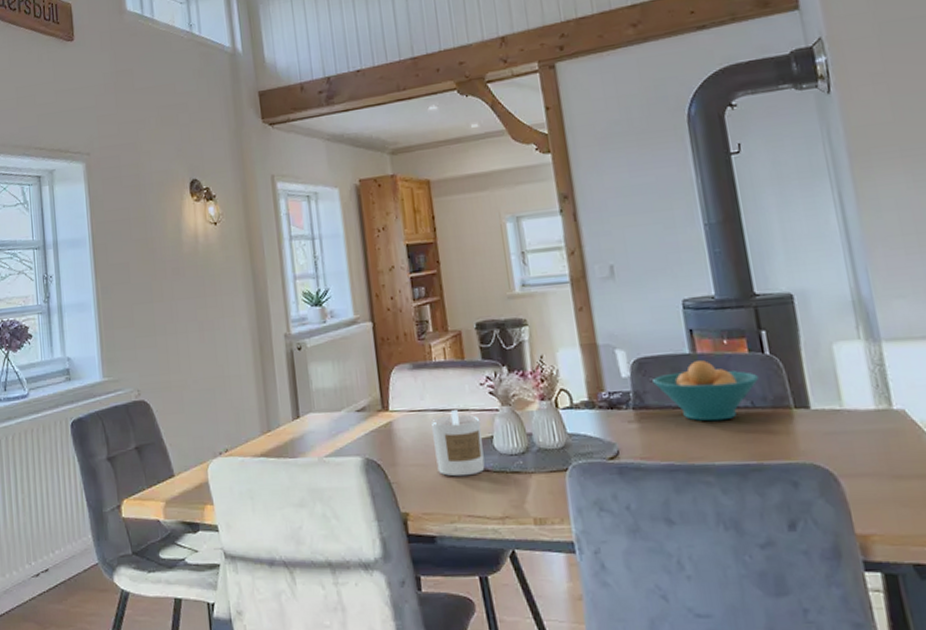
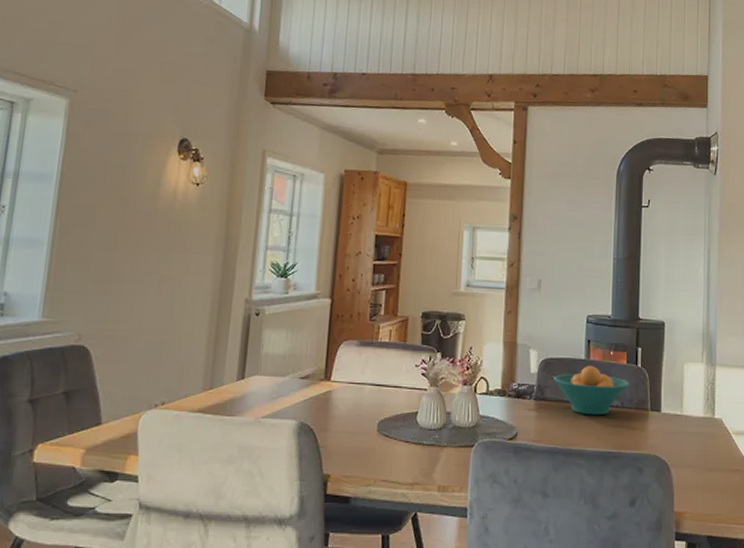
candle: present [431,410,485,477] -> none [364,386,410,445]

